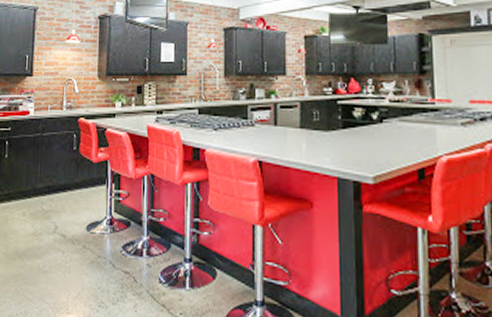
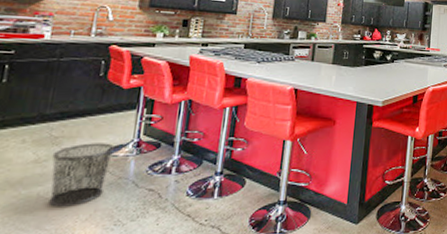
trash can: none [45,218,93,282] -> present [48,143,116,207]

